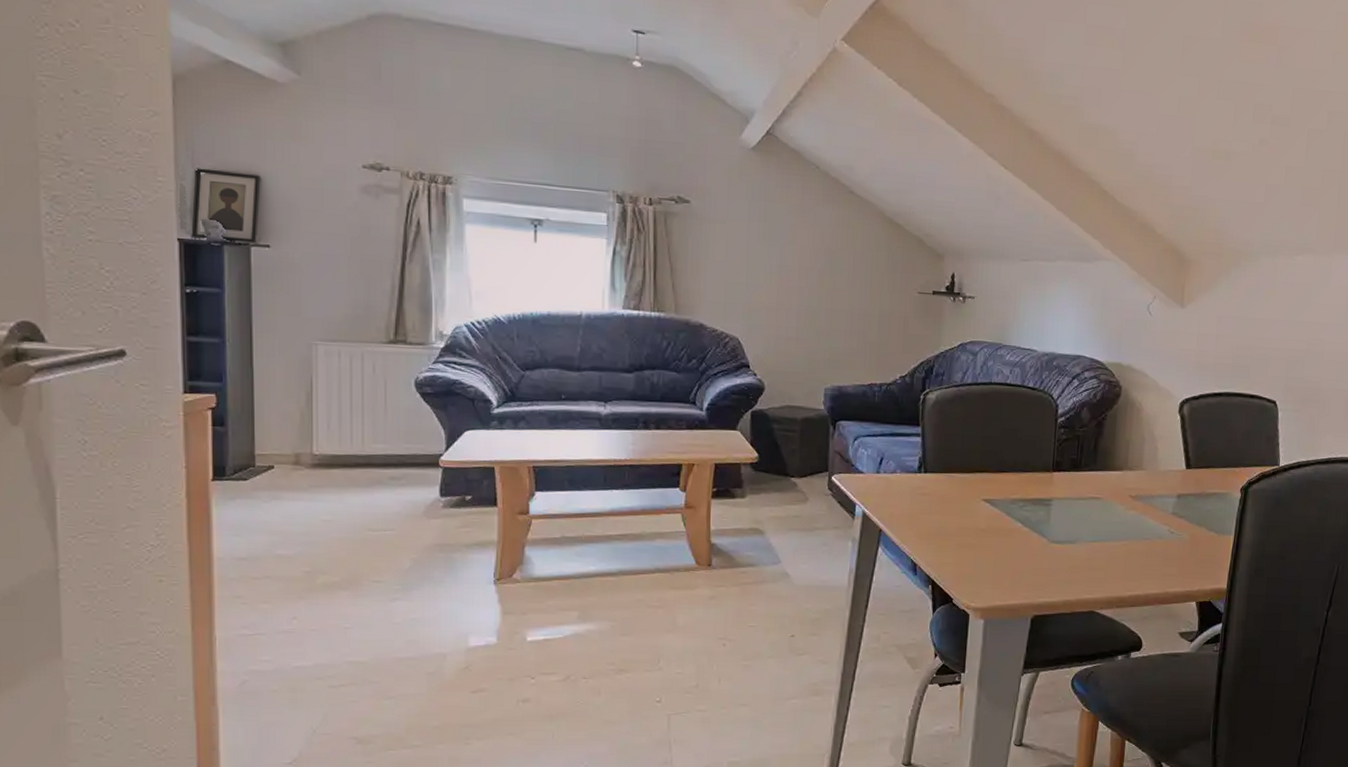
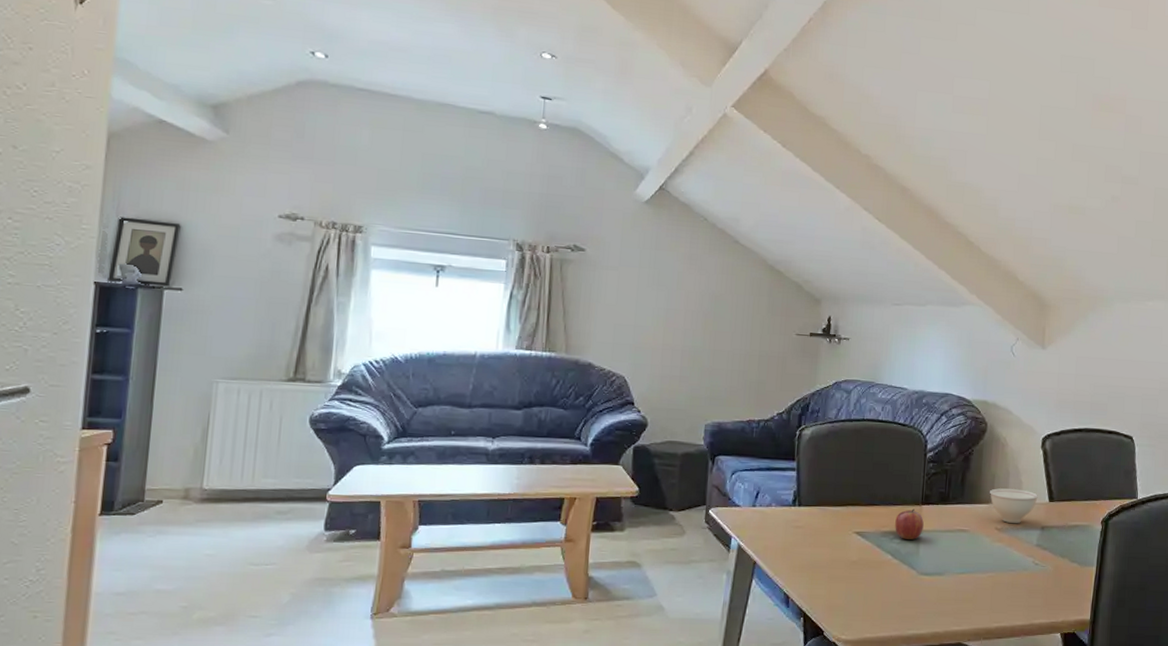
fruit: none [1025,475,1055,507] -> present [895,508,924,540]
bowl: none [1124,455,1175,491] -> present [990,488,1038,523]

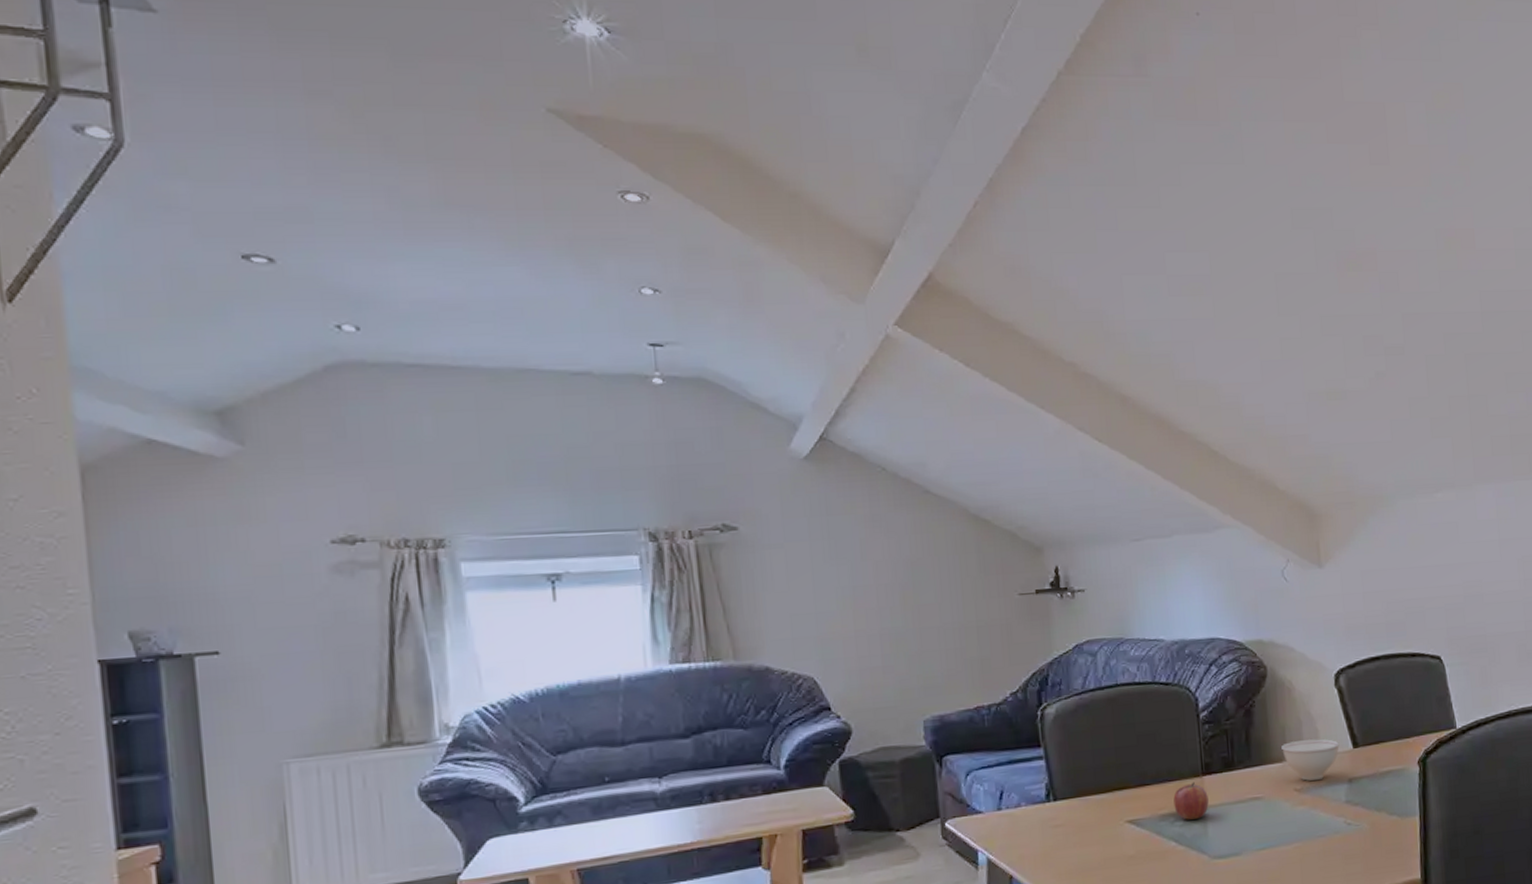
picture frame: present [107,216,181,287] -> none [114,569,203,657]

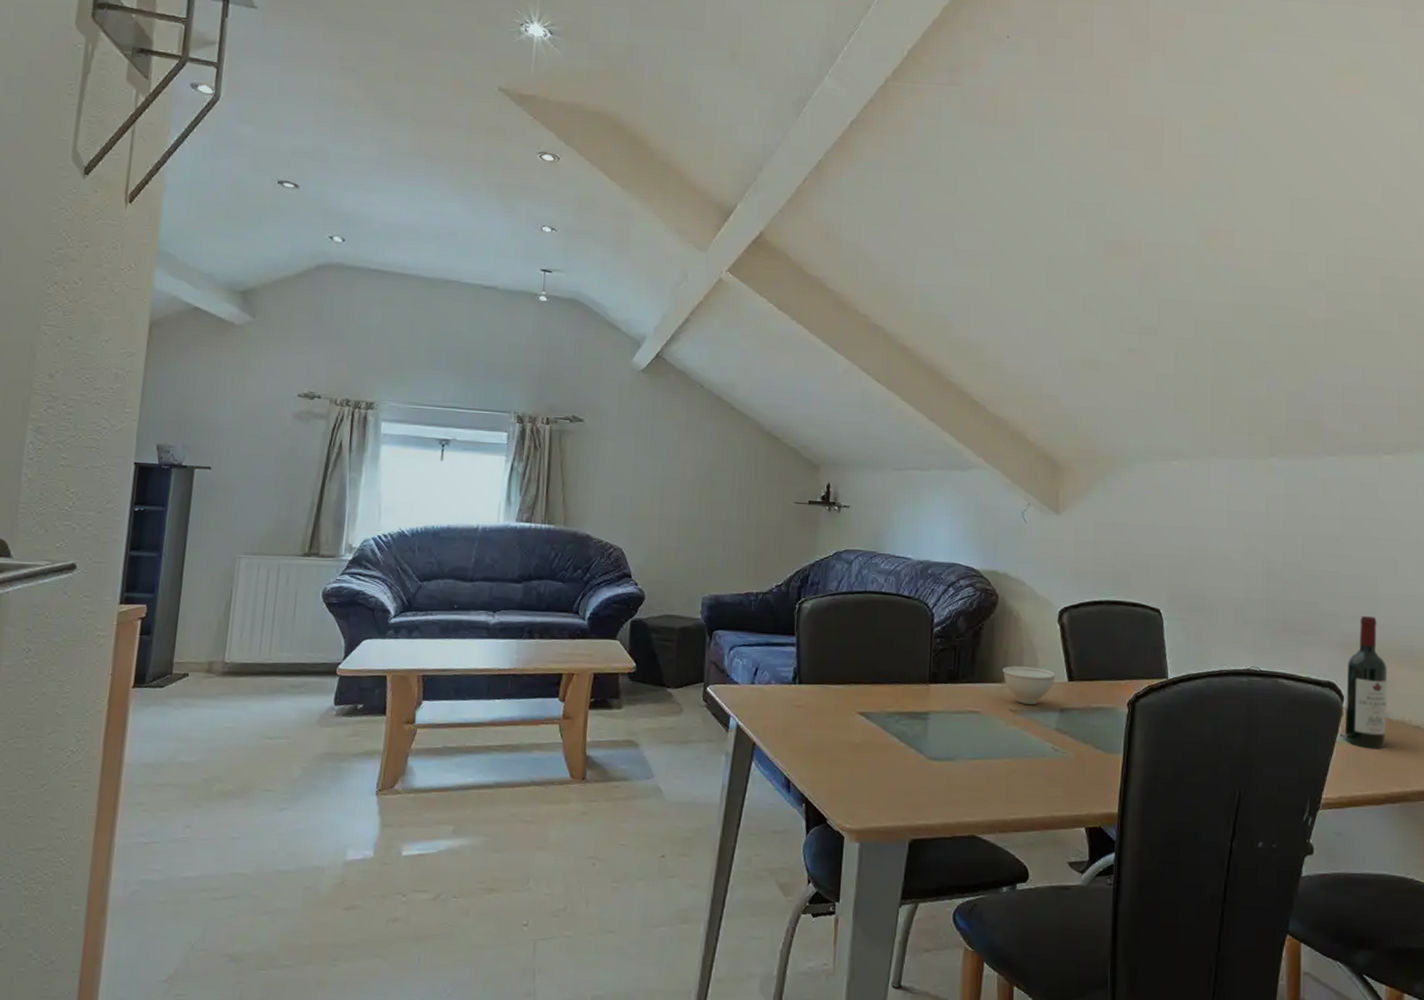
fruit: present [1173,782,1209,820] -> none [901,687,932,721]

